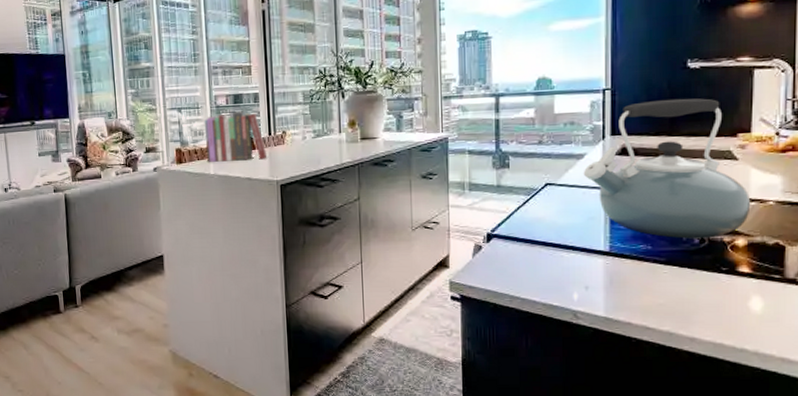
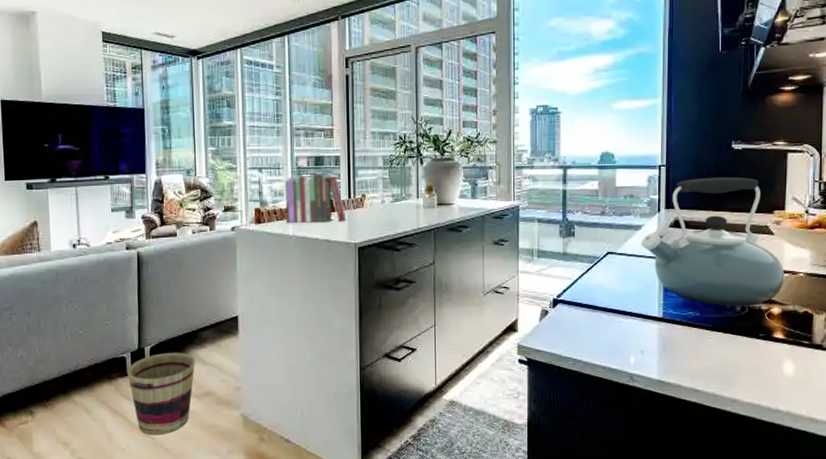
basket: none [60,290,124,370] -> present [127,352,195,435]

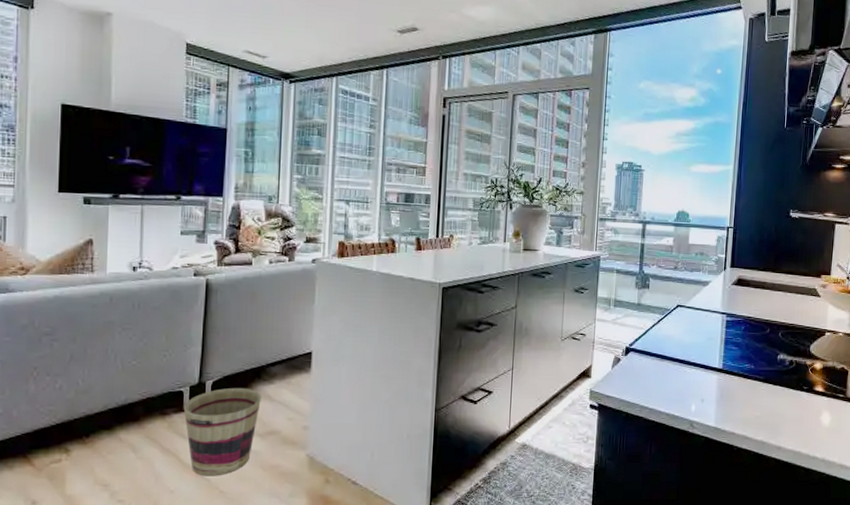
books: present [284,173,346,224] -> none [371,210,433,261]
kettle: present [640,176,785,307] -> none [707,241,827,361]

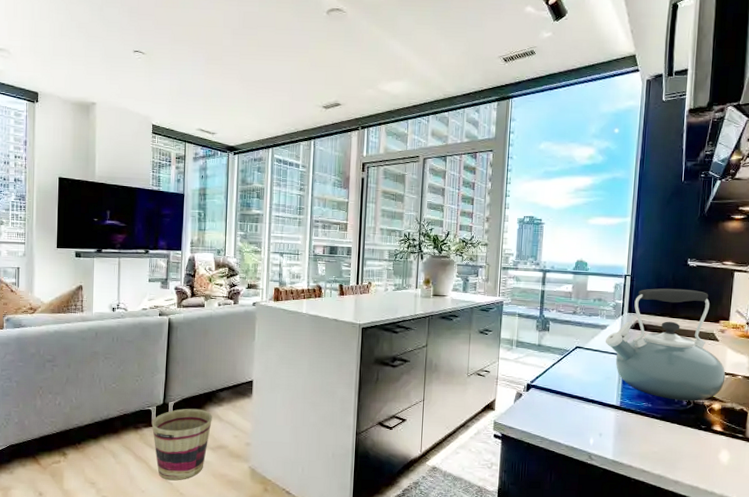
kettle: none [707,241,827,361] -> present [605,288,726,401]

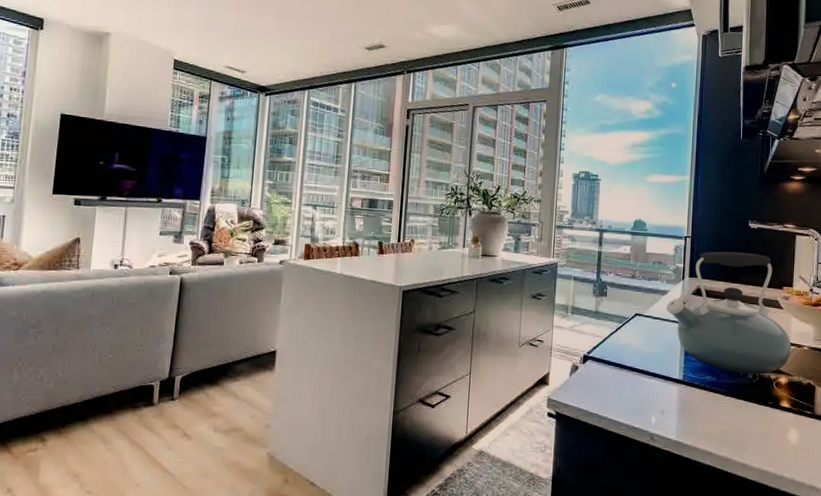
basket: present [151,408,212,481] -> none [153,383,227,471]

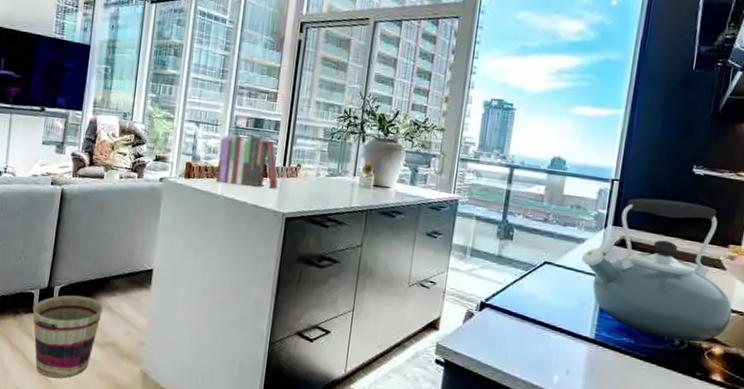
basket: none [153,383,227,471] -> present [33,295,103,379]
books: none [335,215,394,264] -> present [216,135,278,189]

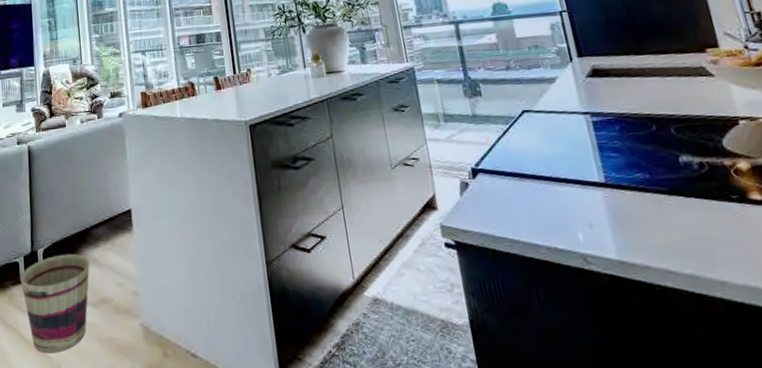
books: present [216,135,278,189] -> none [168,51,234,106]
kettle: present [581,198,732,342] -> none [558,15,743,165]

